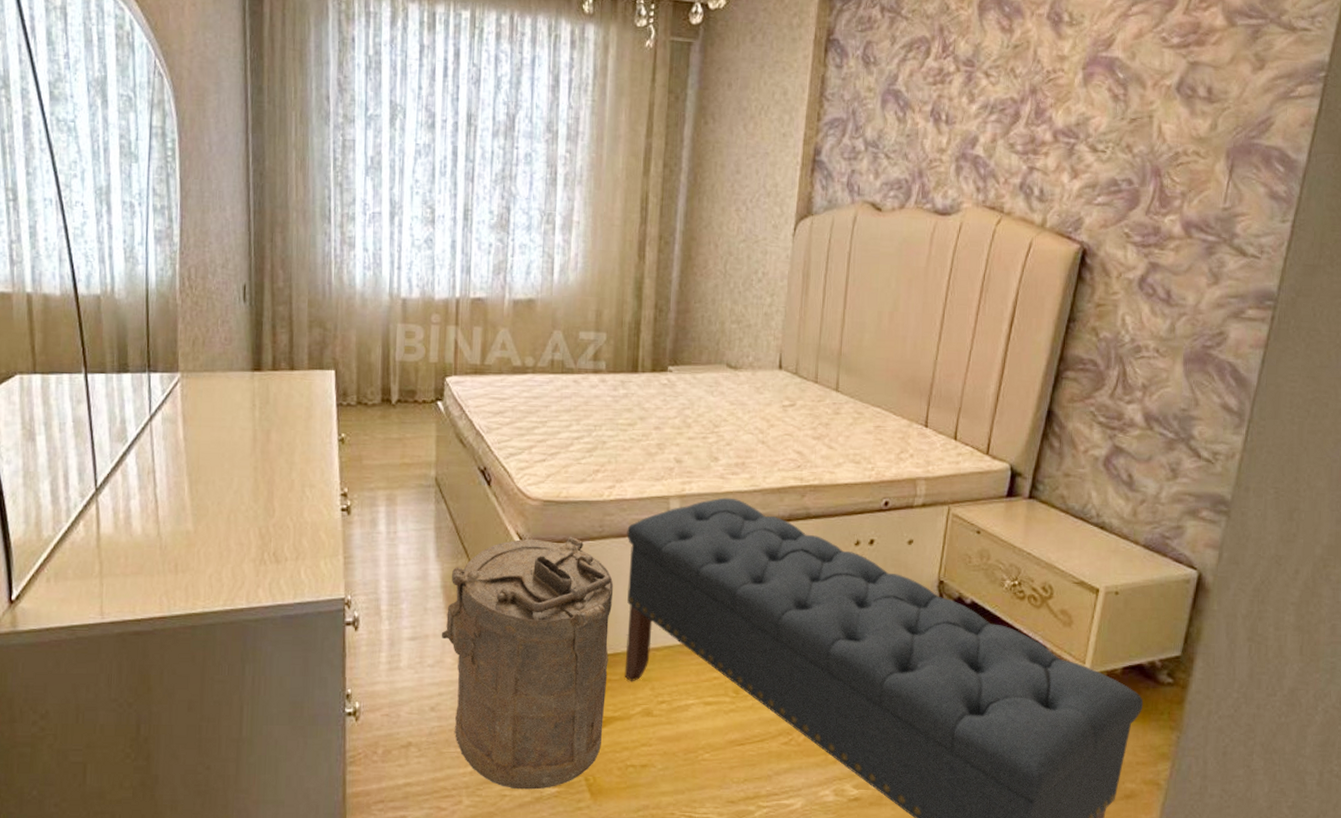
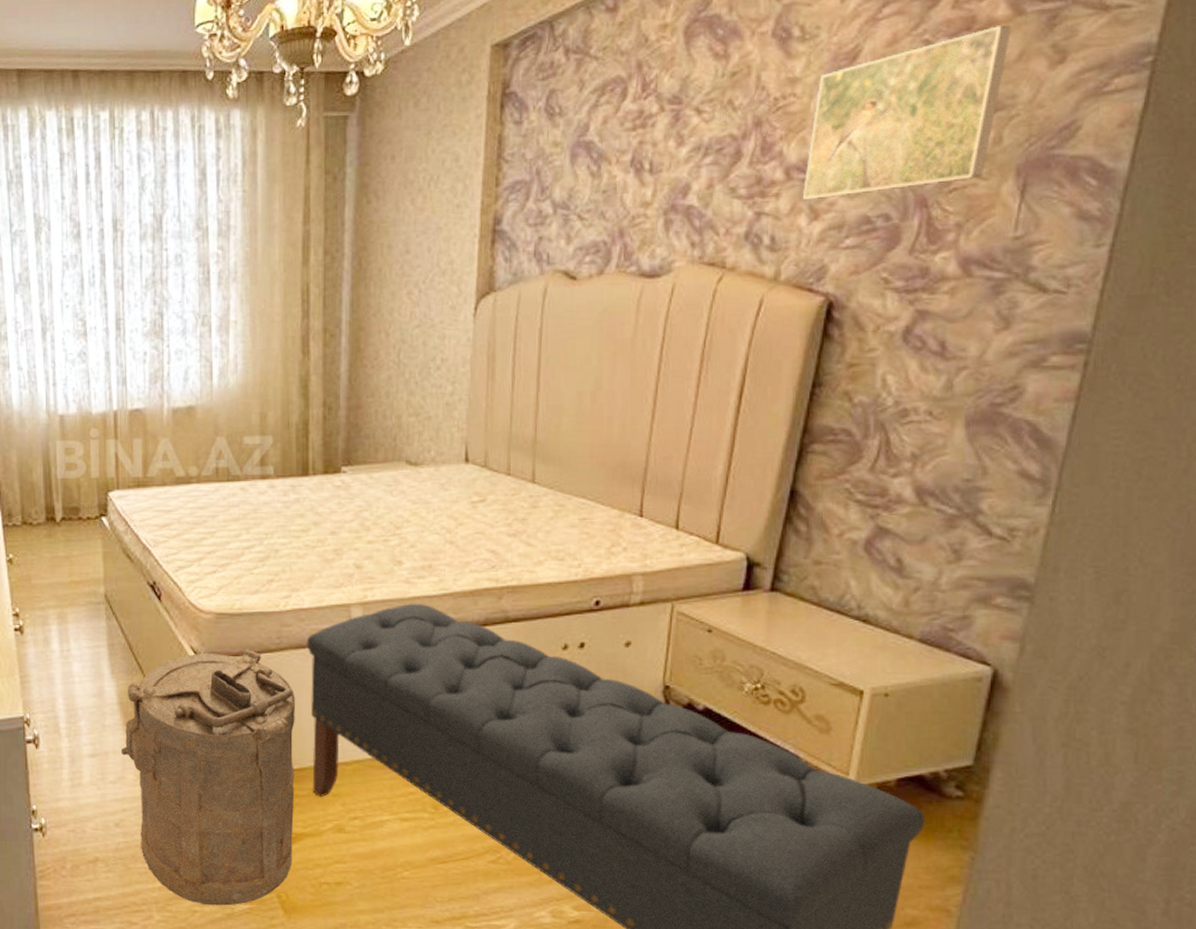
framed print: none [1066,33,1227,161] -> present [803,25,1012,199]

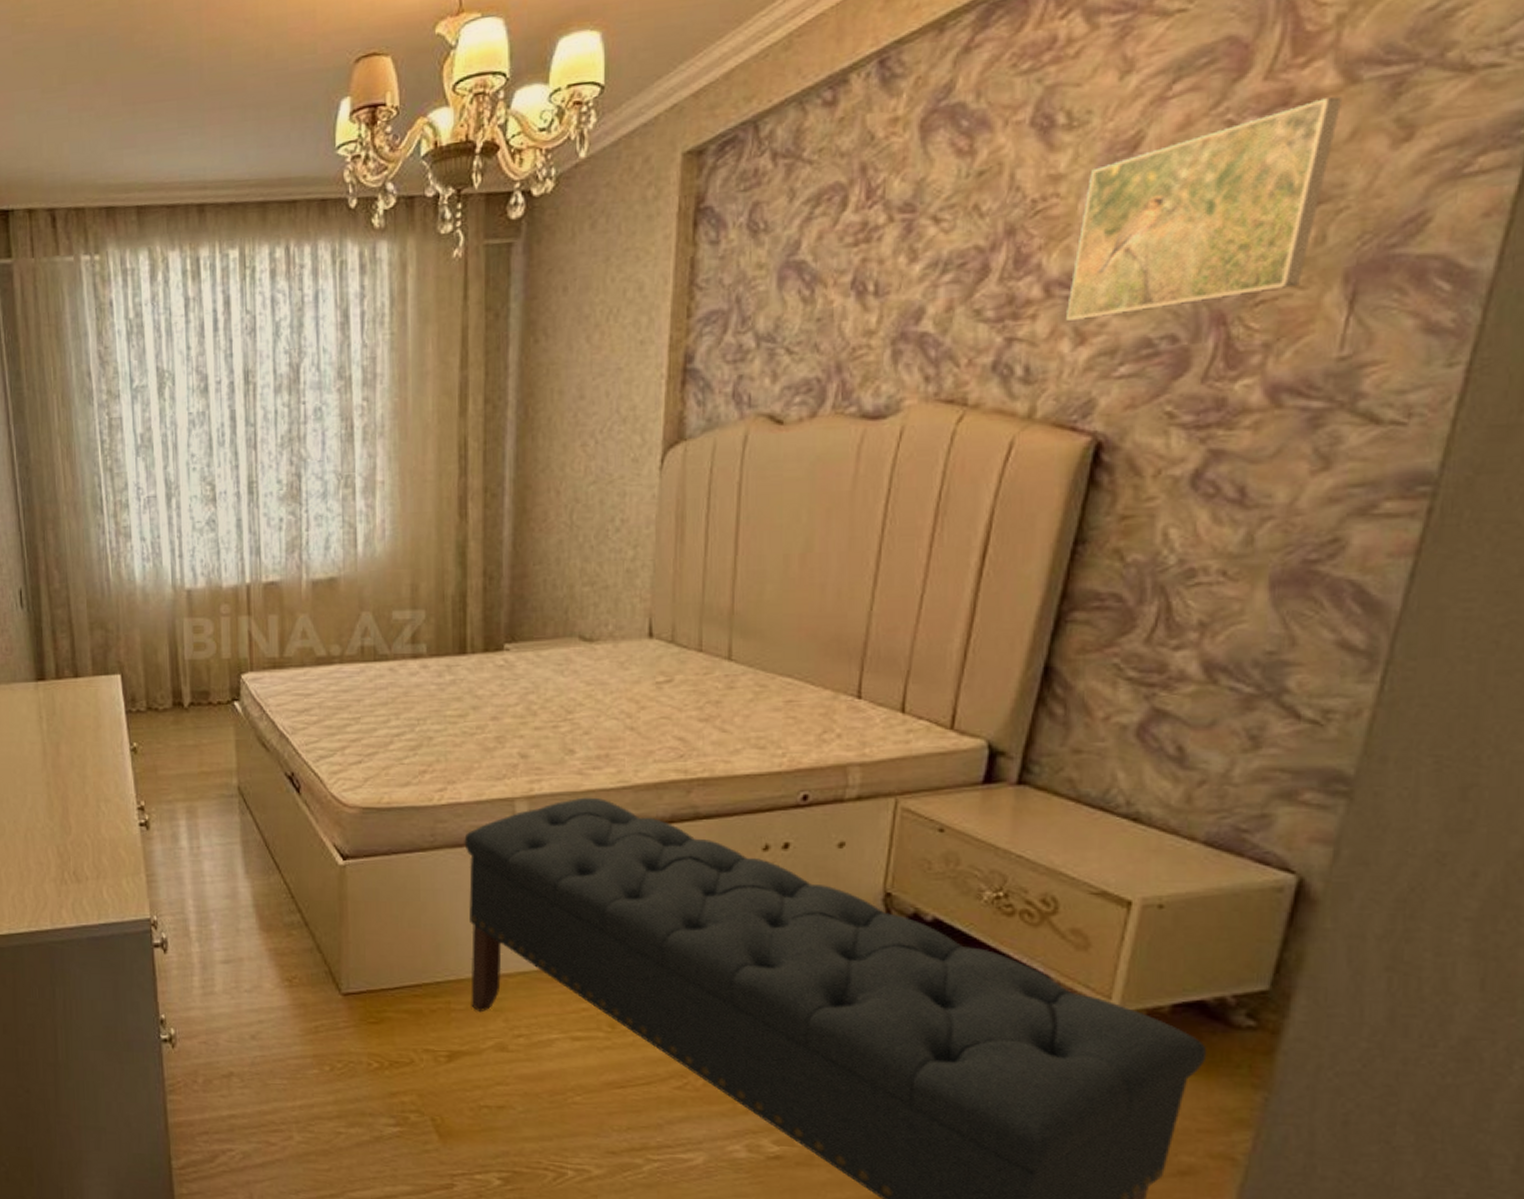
laundry hamper: present [121,649,296,906] -> none [256,847,452,1128]

